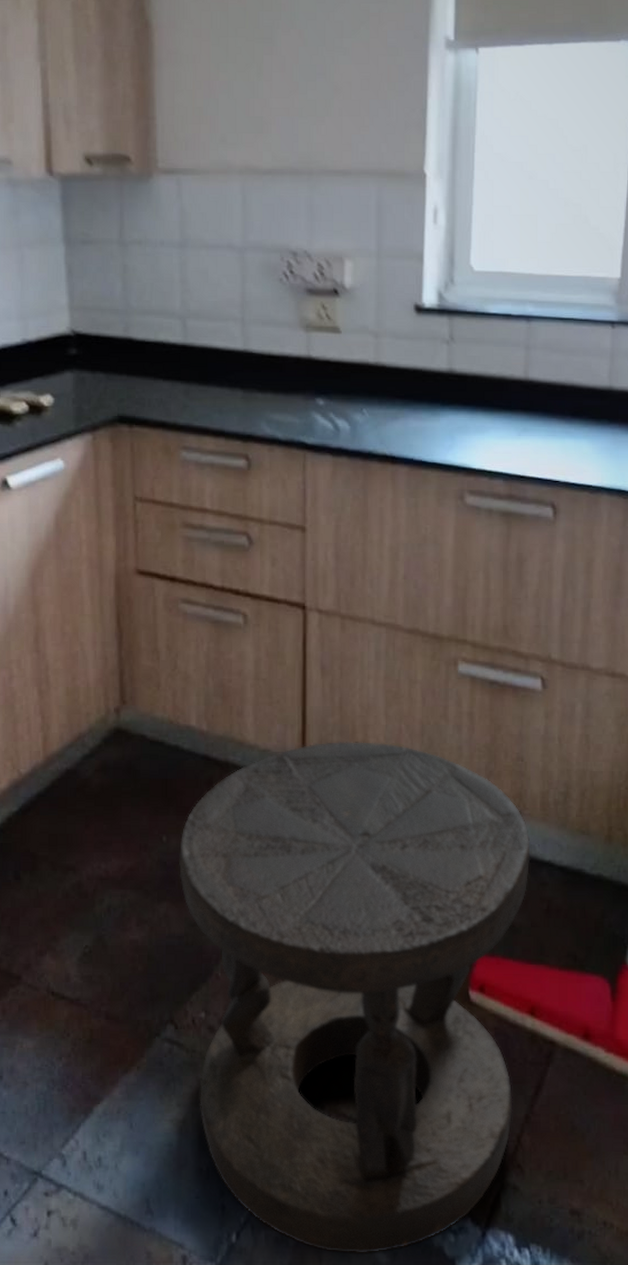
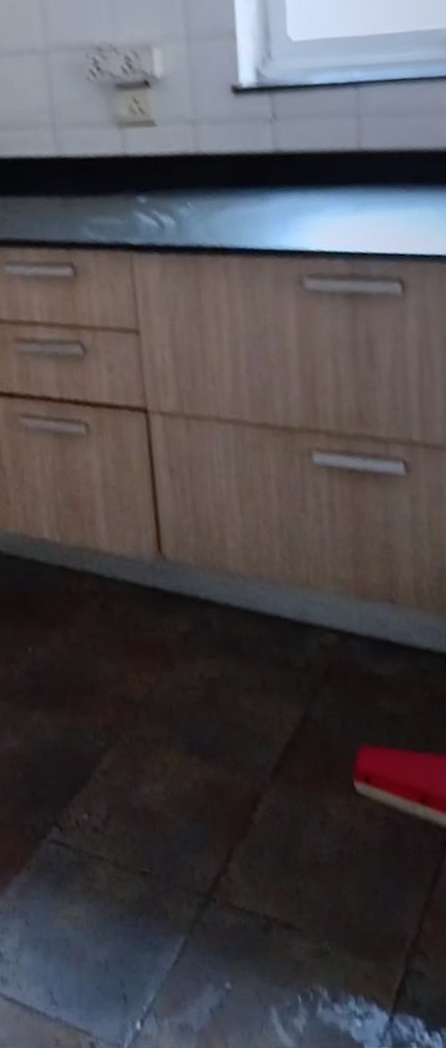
stool: present [179,742,531,1254] -> none [45,540,412,1040]

